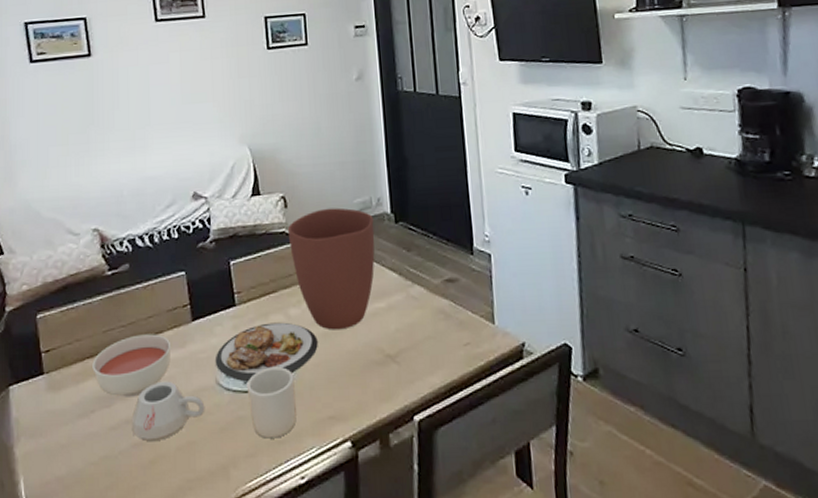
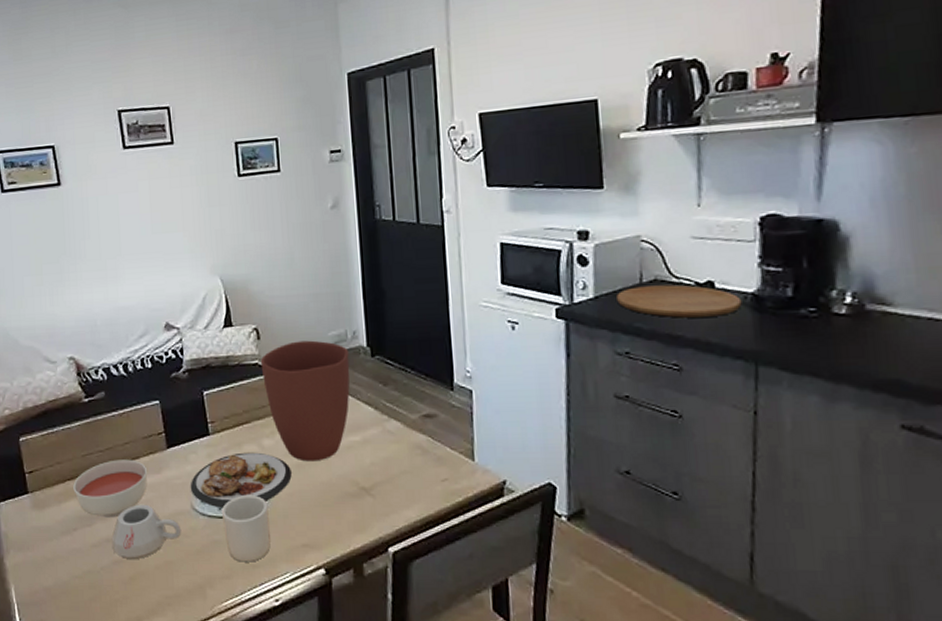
cutting board: none [618,151,728,182] -> present [617,284,742,318]

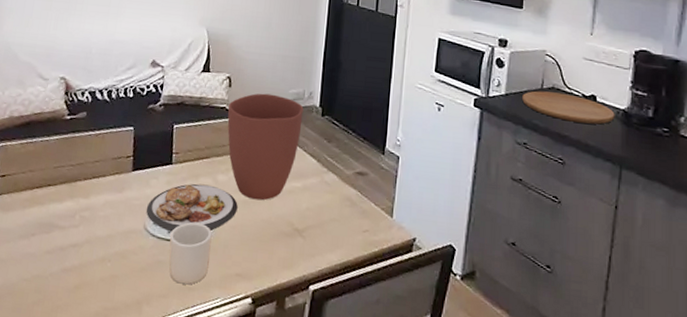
bowl: present [73,459,148,518] -> none [39,175,111,228]
cup: present [111,504,182,560] -> none [64,218,131,270]

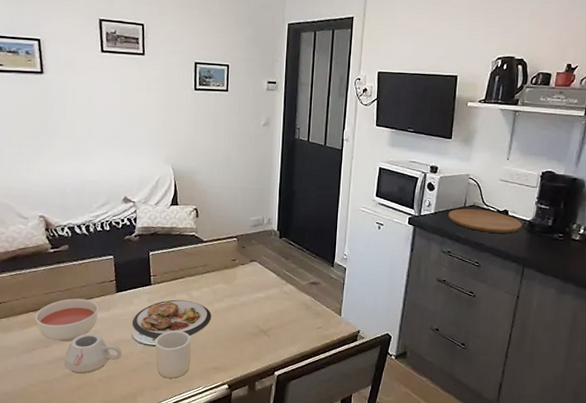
bowl: none [39,175,111,228] -> present [35,298,99,342]
cup: none [64,218,131,270] -> present [64,333,122,374]
vase: present [227,93,304,201] -> none [196,221,264,310]

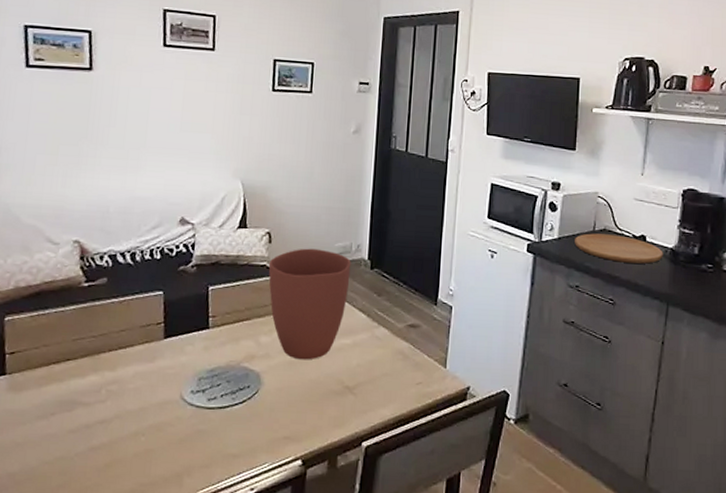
bowl: present [35,298,99,342] -> none [57,346,141,404]
cup: present [64,333,122,374] -> none [90,391,167,447]
plate: present [132,299,211,339] -> none [182,347,284,400]
mug: present [154,330,191,379] -> none [209,387,257,452]
vase: none [196,221,264,310] -> present [268,248,351,360]

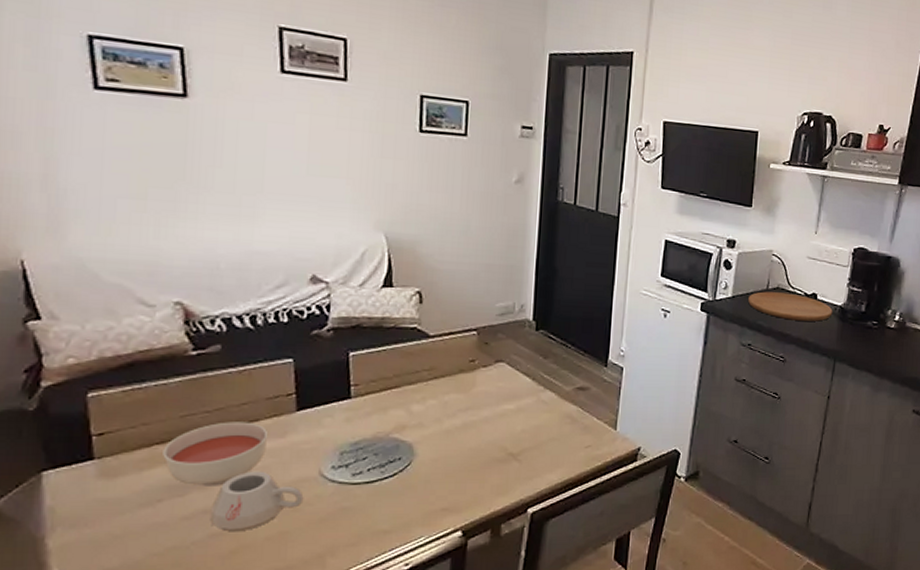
bowl: none [57,346,141,404] -> present [163,422,269,486]
cup: none [90,391,167,447] -> present [210,471,304,532]
vase: present [268,248,351,360] -> none [419,308,514,428]

